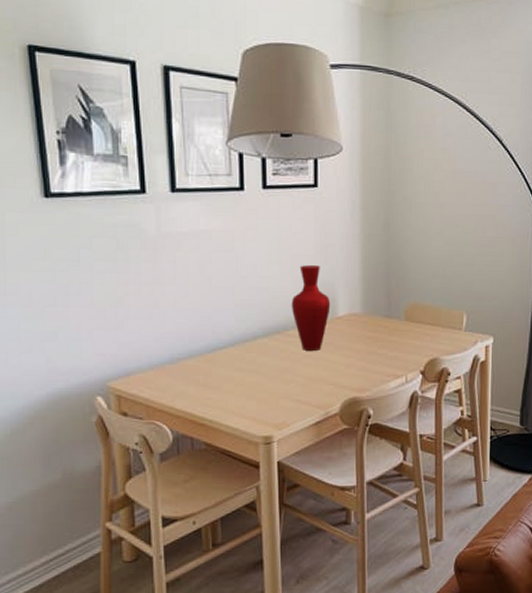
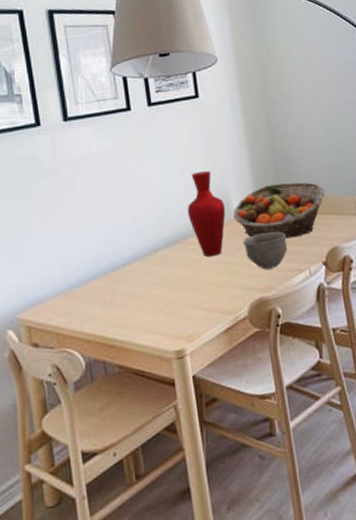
fruit basket: none [337,287,434,344] -> present [233,181,326,239]
bowl: none [344,336,388,371] -> present [243,231,288,269]

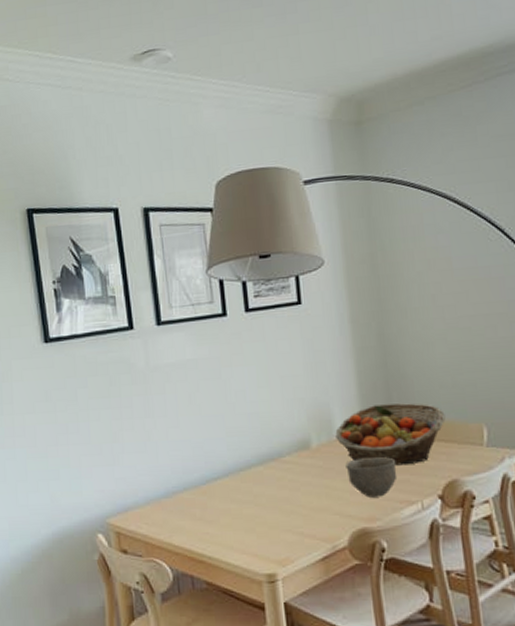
vase: present [187,171,226,257] -> none [284,385,327,478]

